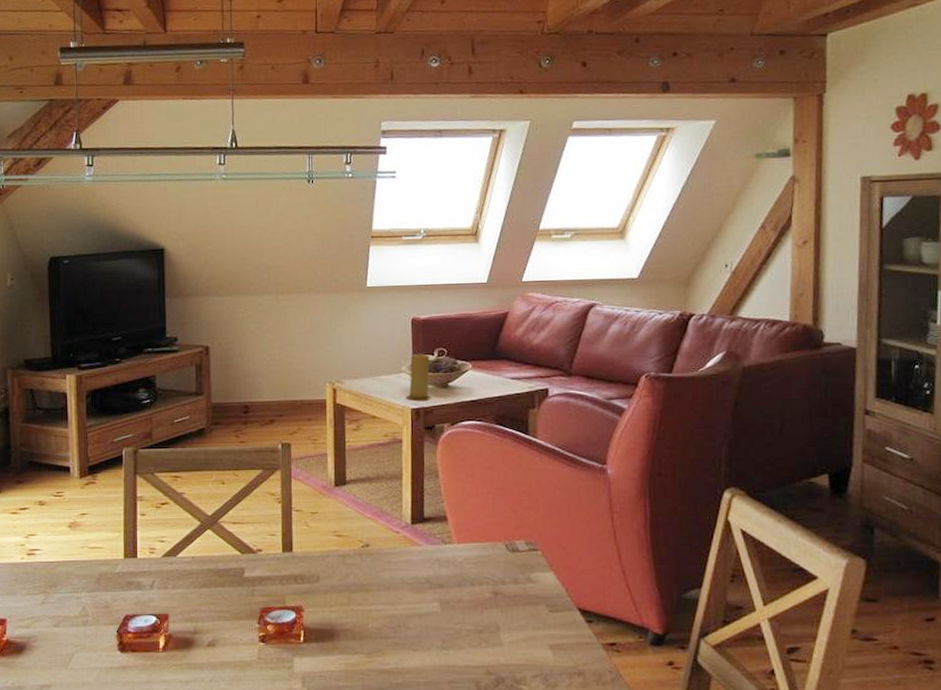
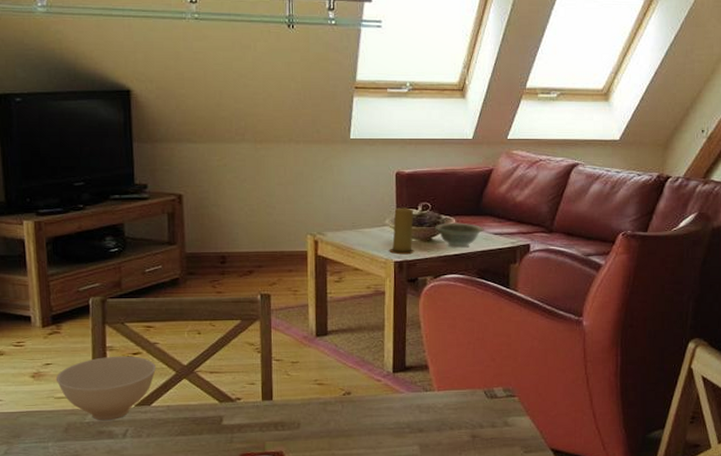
bowl: none [90,506,182,571] -> present [55,356,156,421]
bowl: none [450,367,501,394] -> present [434,222,484,249]

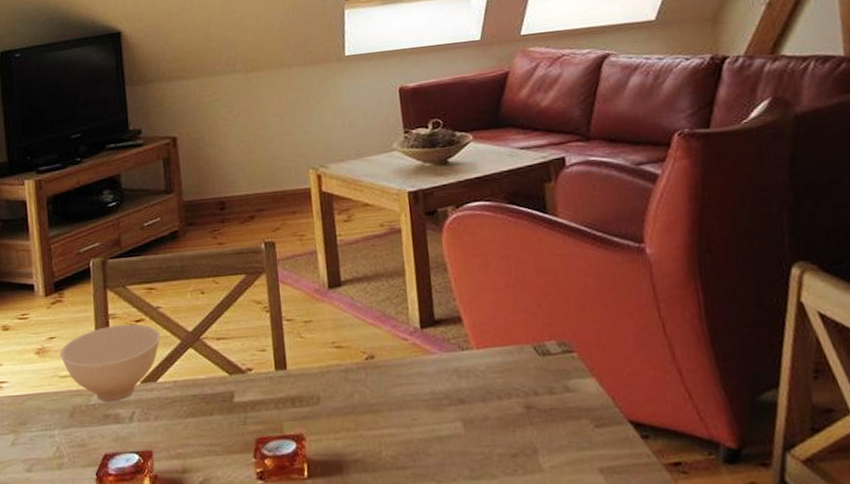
candle: present [389,207,415,254] -> none [400,127,430,183]
bowl: present [434,222,484,249] -> none [449,139,508,170]

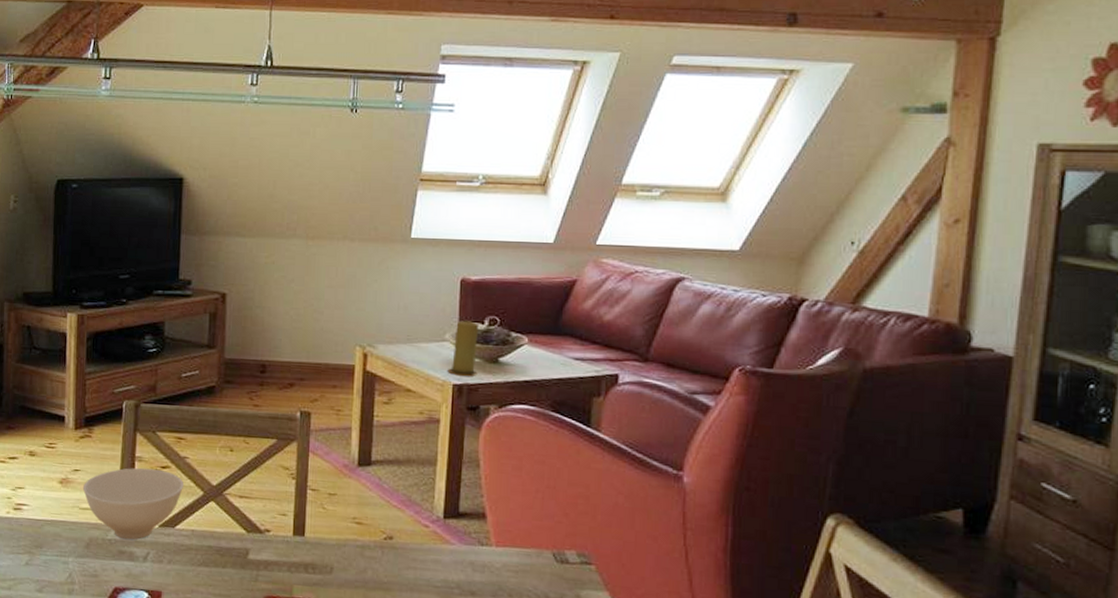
candle: none [400,127,430,183] -> present [448,320,479,376]

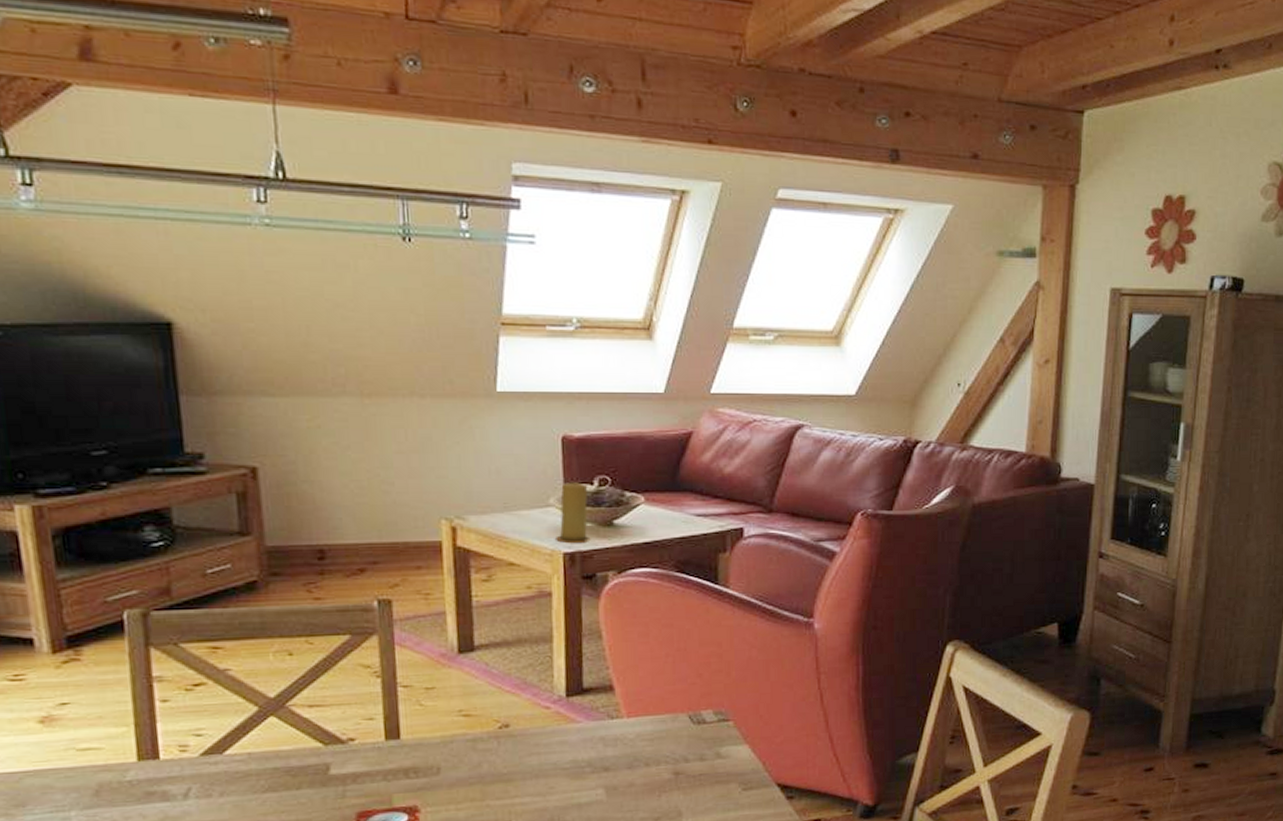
bowl: present [82,467,183,540] -> none [76,688,229,778]

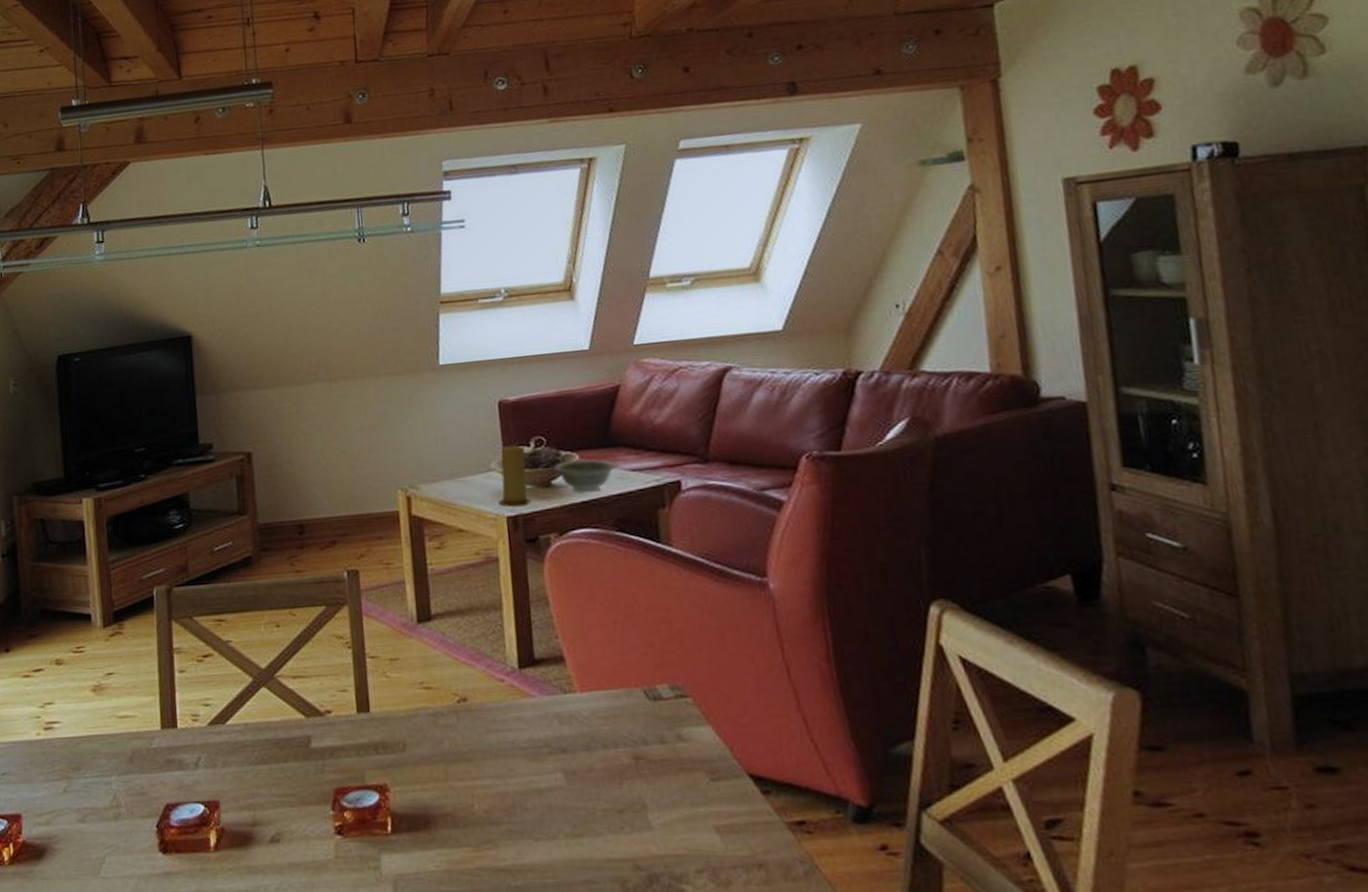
bowl: none [616,501,683,535] -> present [553,459,618,494]

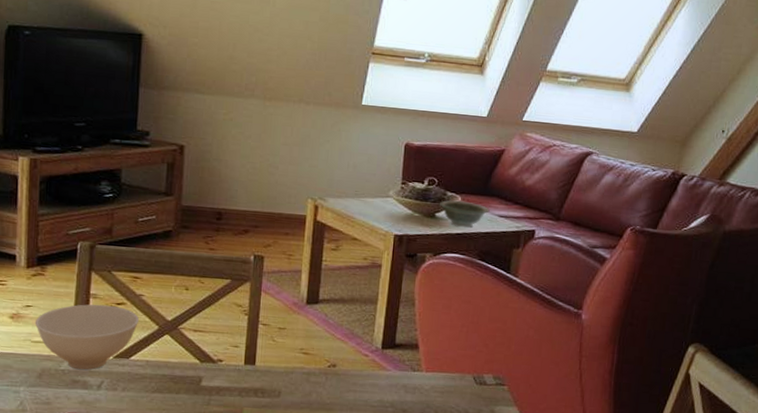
bowl: none [118,659,230,746] -> present [34,304,139,370]
candle: present [499,445,531,506] -> none [390,180,420,228]

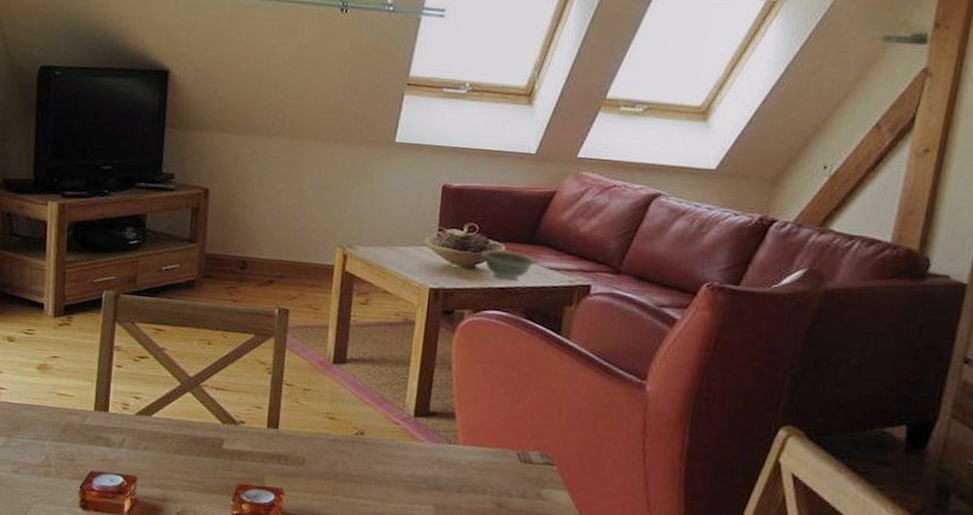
bowl: present [34,304,139,370] -> none [60,357,161,427]

